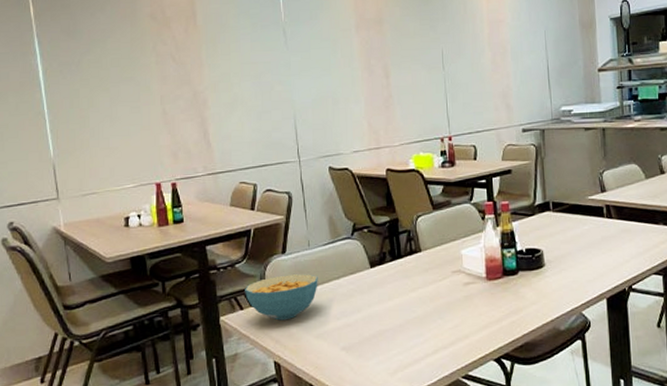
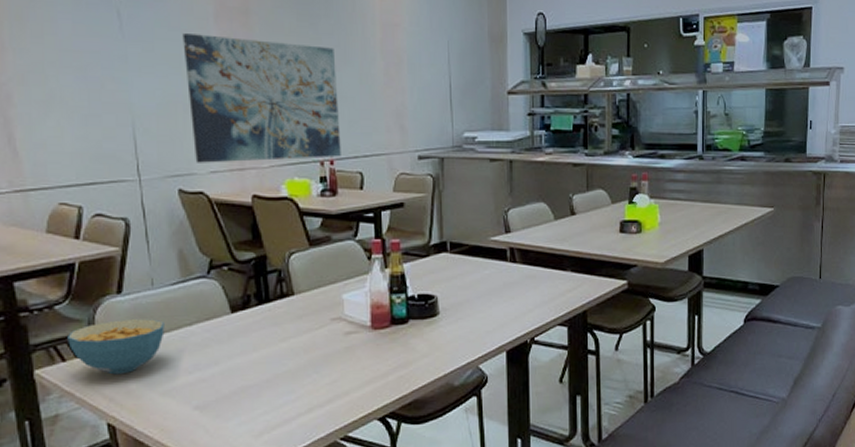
wall art: none [332,42,458,145] -> present [182,33,341,163]

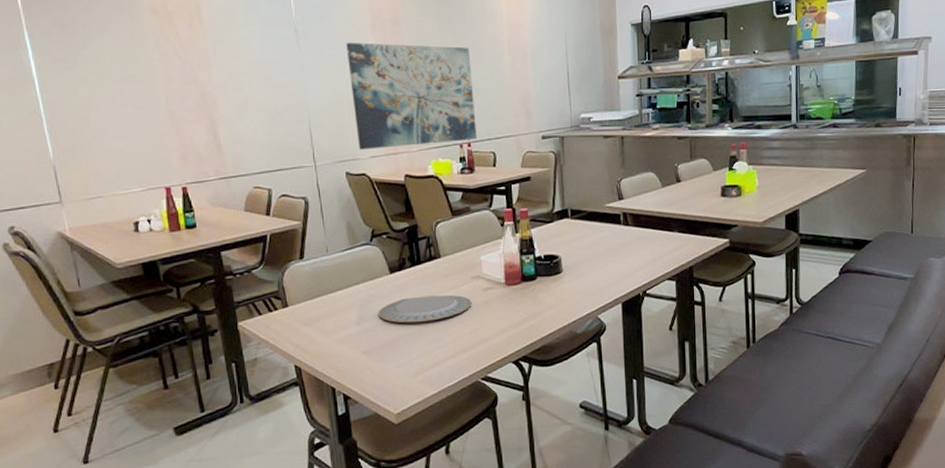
cereal bowl: present [67,319,165,375] -> none [263,279,338,326]
plate: none [214,339,331,373] -> present [377,295,472,323]

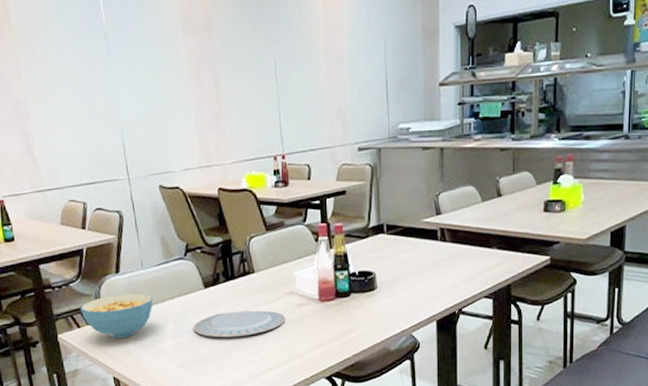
cereal bowl: none [263,279,338,326] -> present [81,294,153,339]
wall art: present [346,43,477,150] -> none [157,49,291,162]

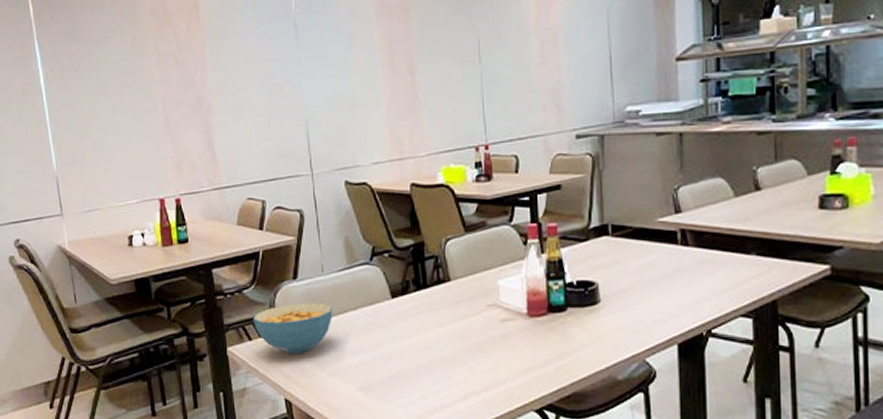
plate: present [192,310,286,338] -> none [376,325,487,357]

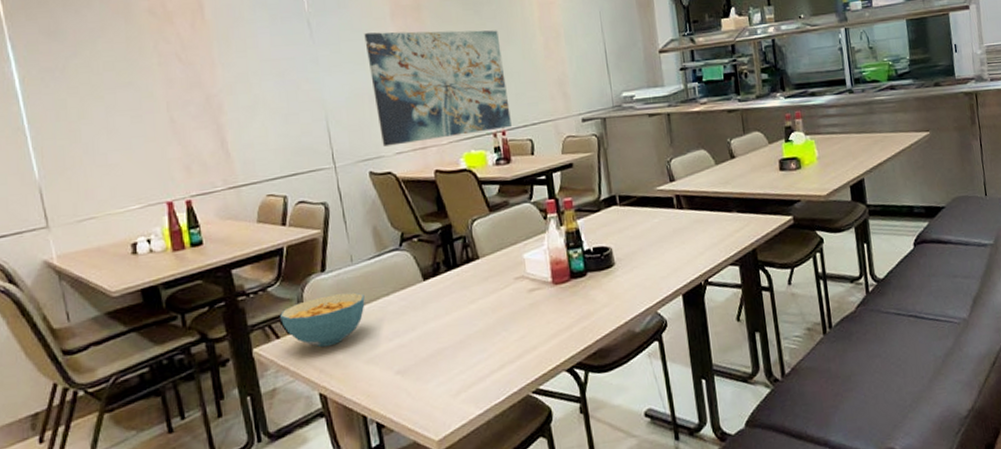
wall art: none [348,32,496,156] -> present [364,30,512,147]

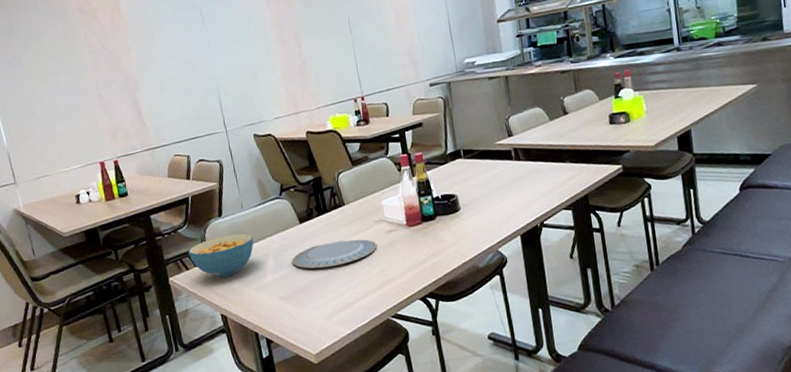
wall art: present [364,30,512,147] -> none [245,9,369,113]
plate: none [411,299,517,335] -> present [291,239,377,269]

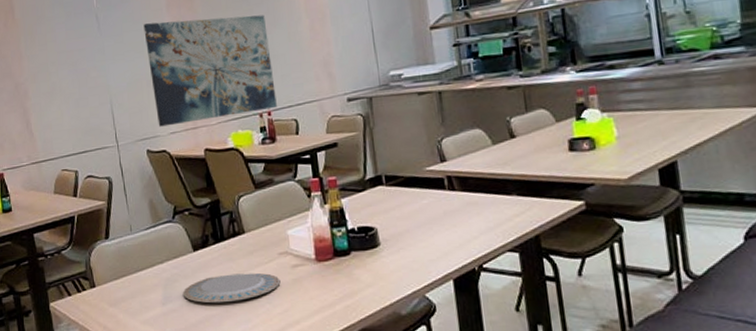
cereal bowl: present [188,233,254,278] -> none [72,259,142,307]
wall art: none [245,9,369,113] -> present [143,14,277,127]

